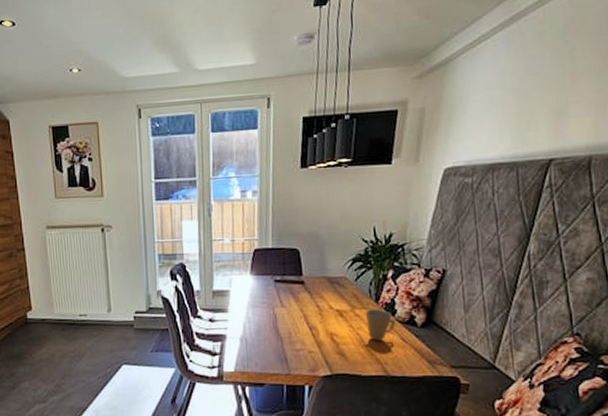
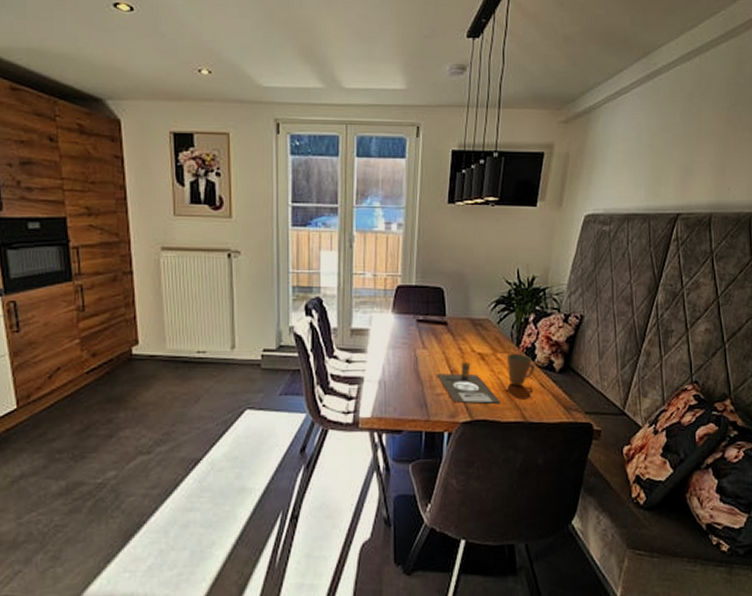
place setting: none [296,318,361,358] -> present [437,361,500,404]

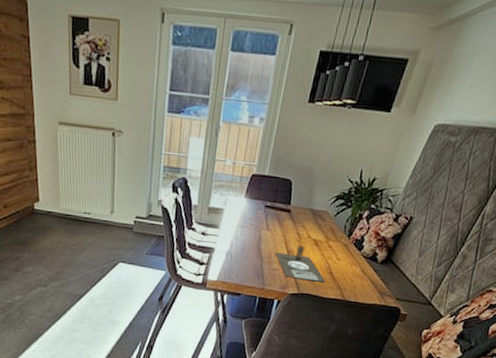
mug: present [507,353,534,385] -> none [335,243,360,270]

